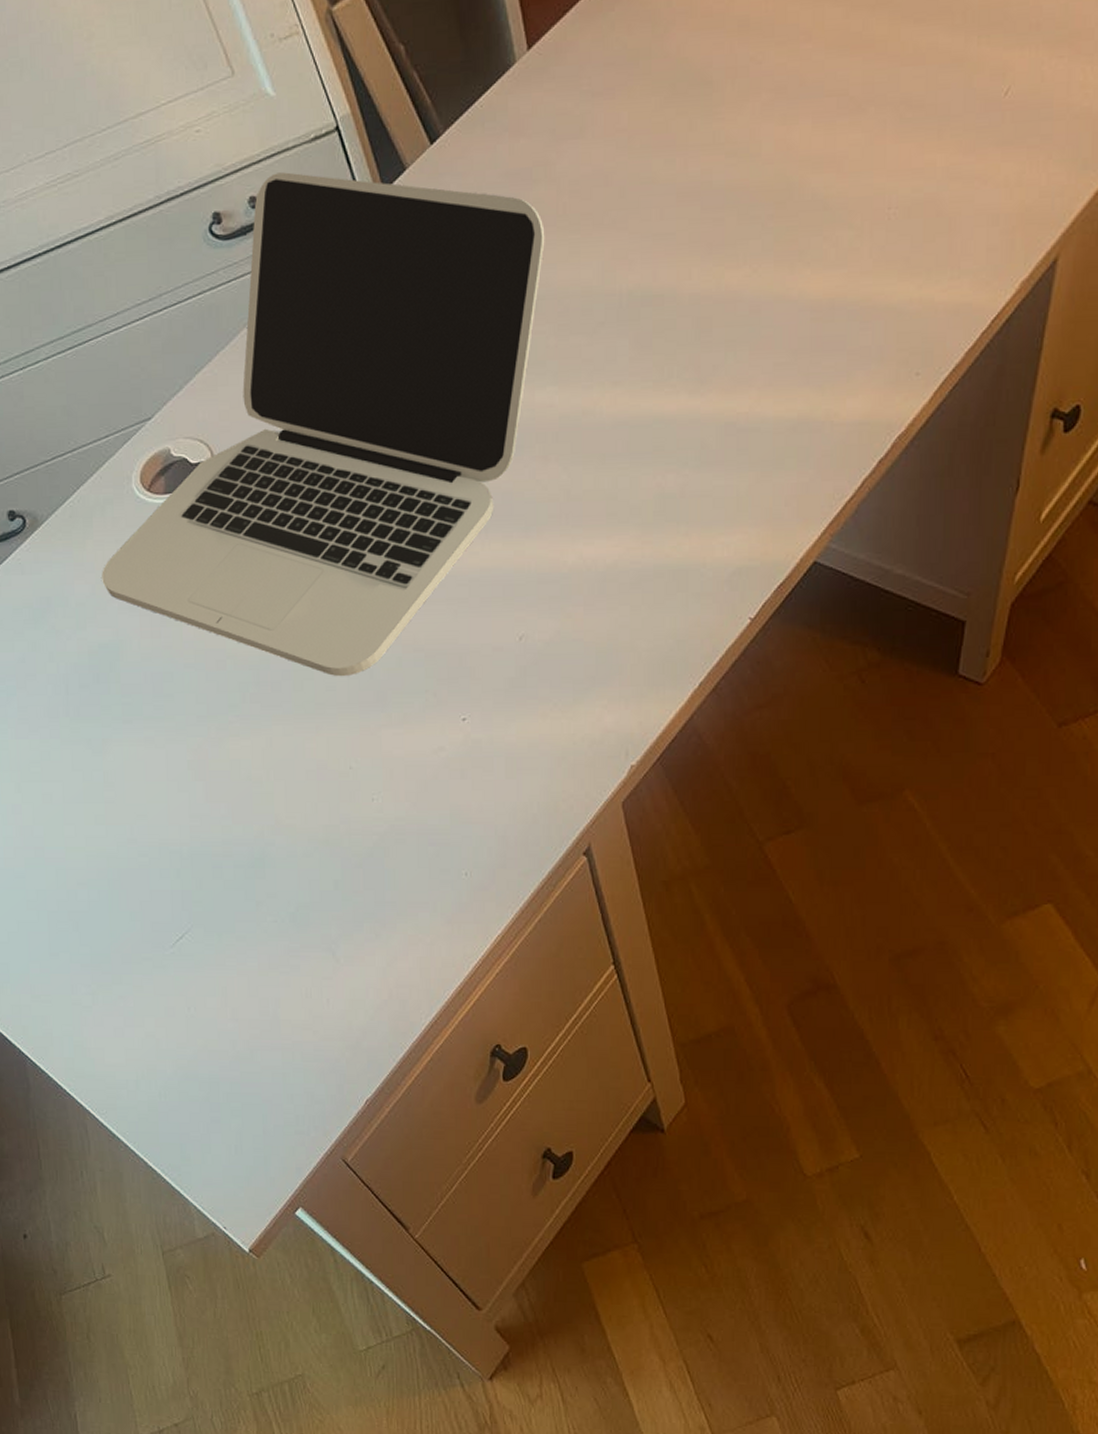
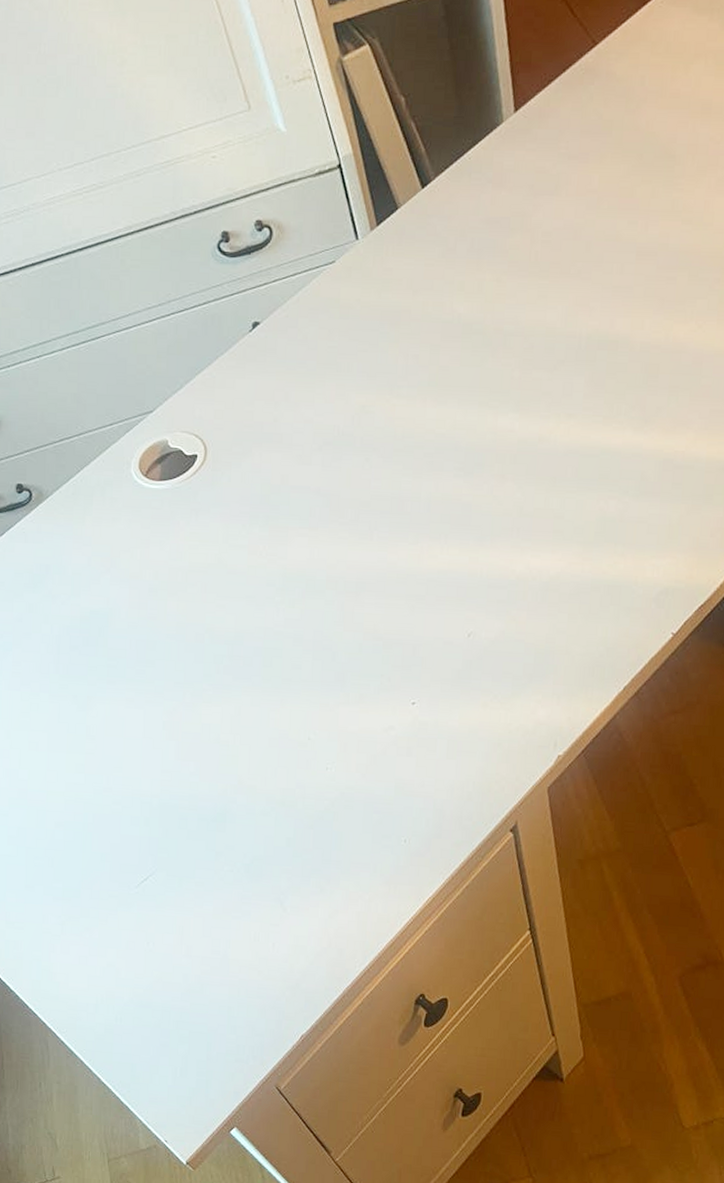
laptop: present [102,172,545,677] -> none [97,201,518,657]

